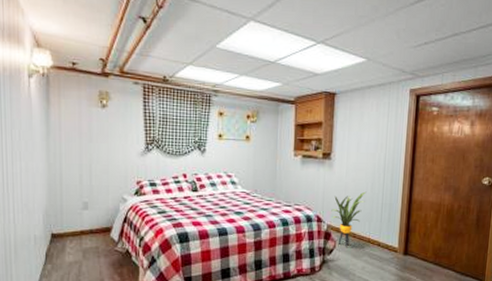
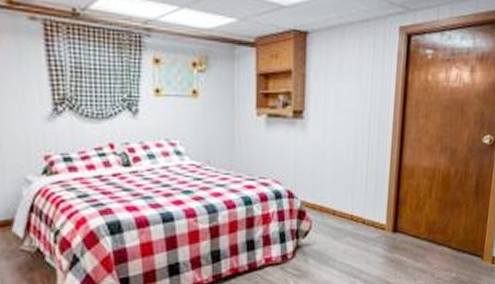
house plant: present [331,191,367,248] -> none [305,157,348,229]

